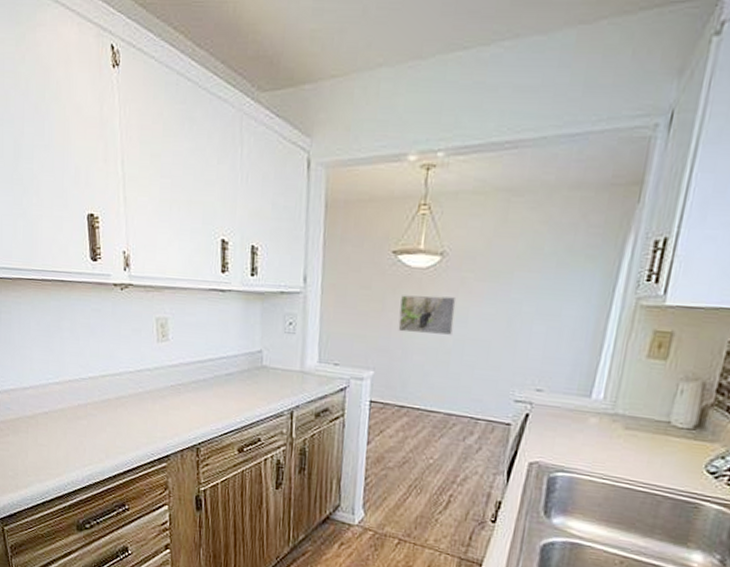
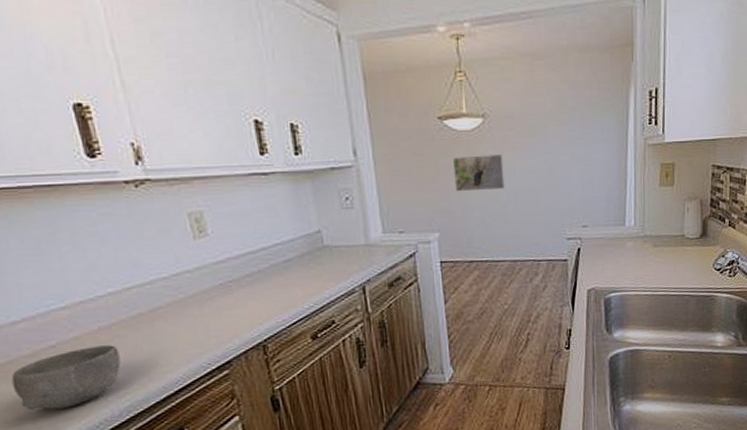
bowl: none [17,418,89,465] -> present [11,345,121,410]

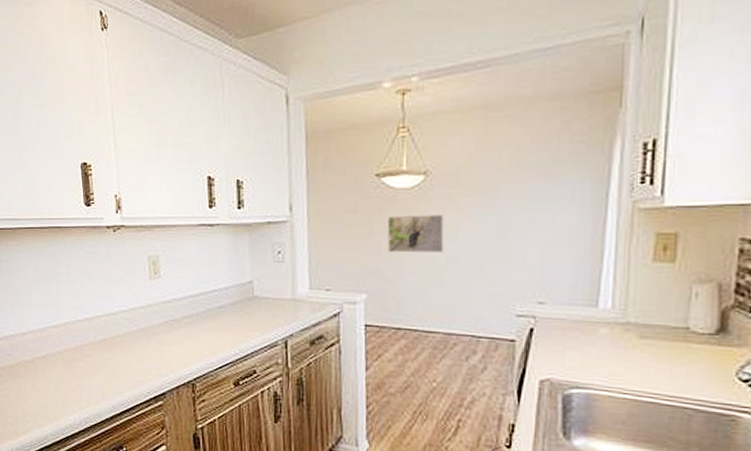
bowl: present [11,345,121,410] -> none [16,361,86,410]

